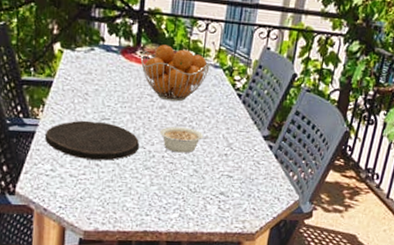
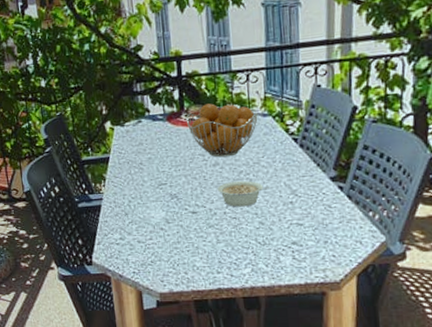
plate: present [45,120,139,160] -> none [110,187,199,225]

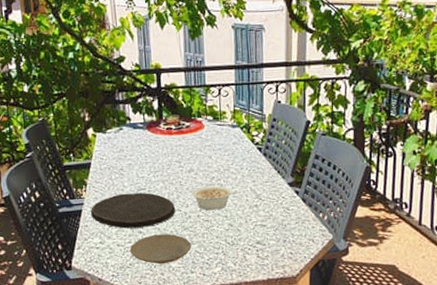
plate: none [110,187,199,225] -> present [91,192,175,229]
plate: none [151,231,218,263] -> present [129,233,192,265]
fruit basket: present [186,103,258,158] -> none [164,114,228,164]

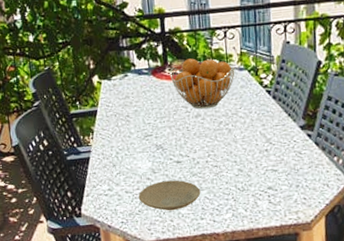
plate: present [91,192,175,229] -> none [98,138,183,175]
fruit basket: none [164,114,228,164] -> present [169,58,235,109]
legume: present [191,186,237,211] -> none [199,130,247,156]

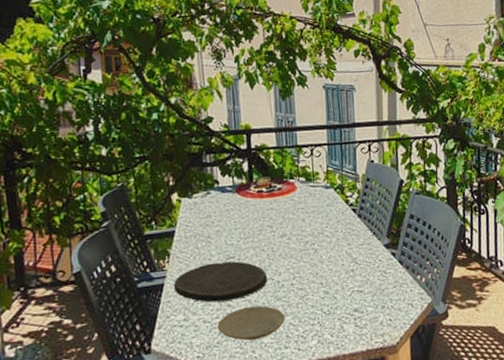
plate: none [98,138,183,175] -> present [174,261,267,302]
fruit basket: present [169,58,235,109] -> none [254,176,322,229]

